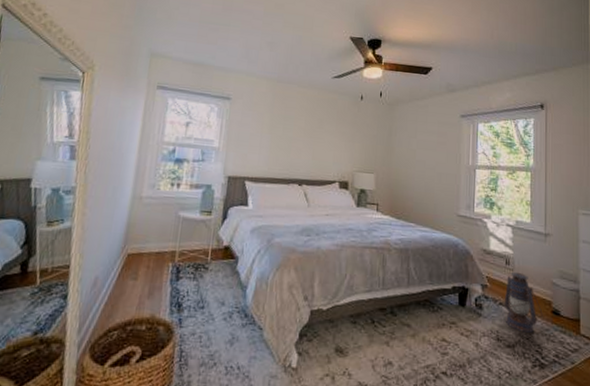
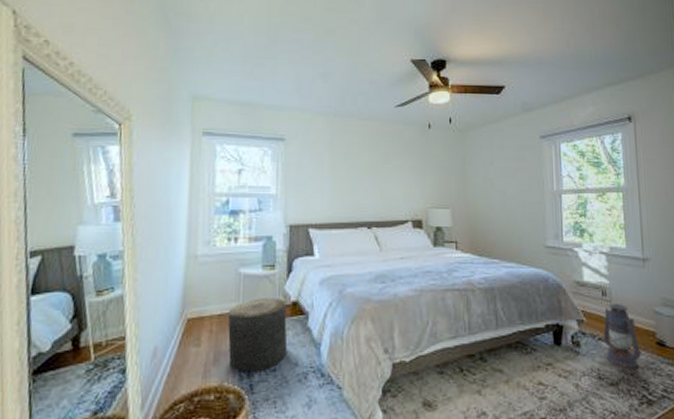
stool: none [161,240,219,308] -> present [227,298,288,373]

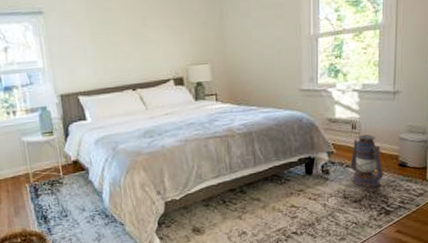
stool: present [227,298,288,373] -> none [18,159,75,220]

